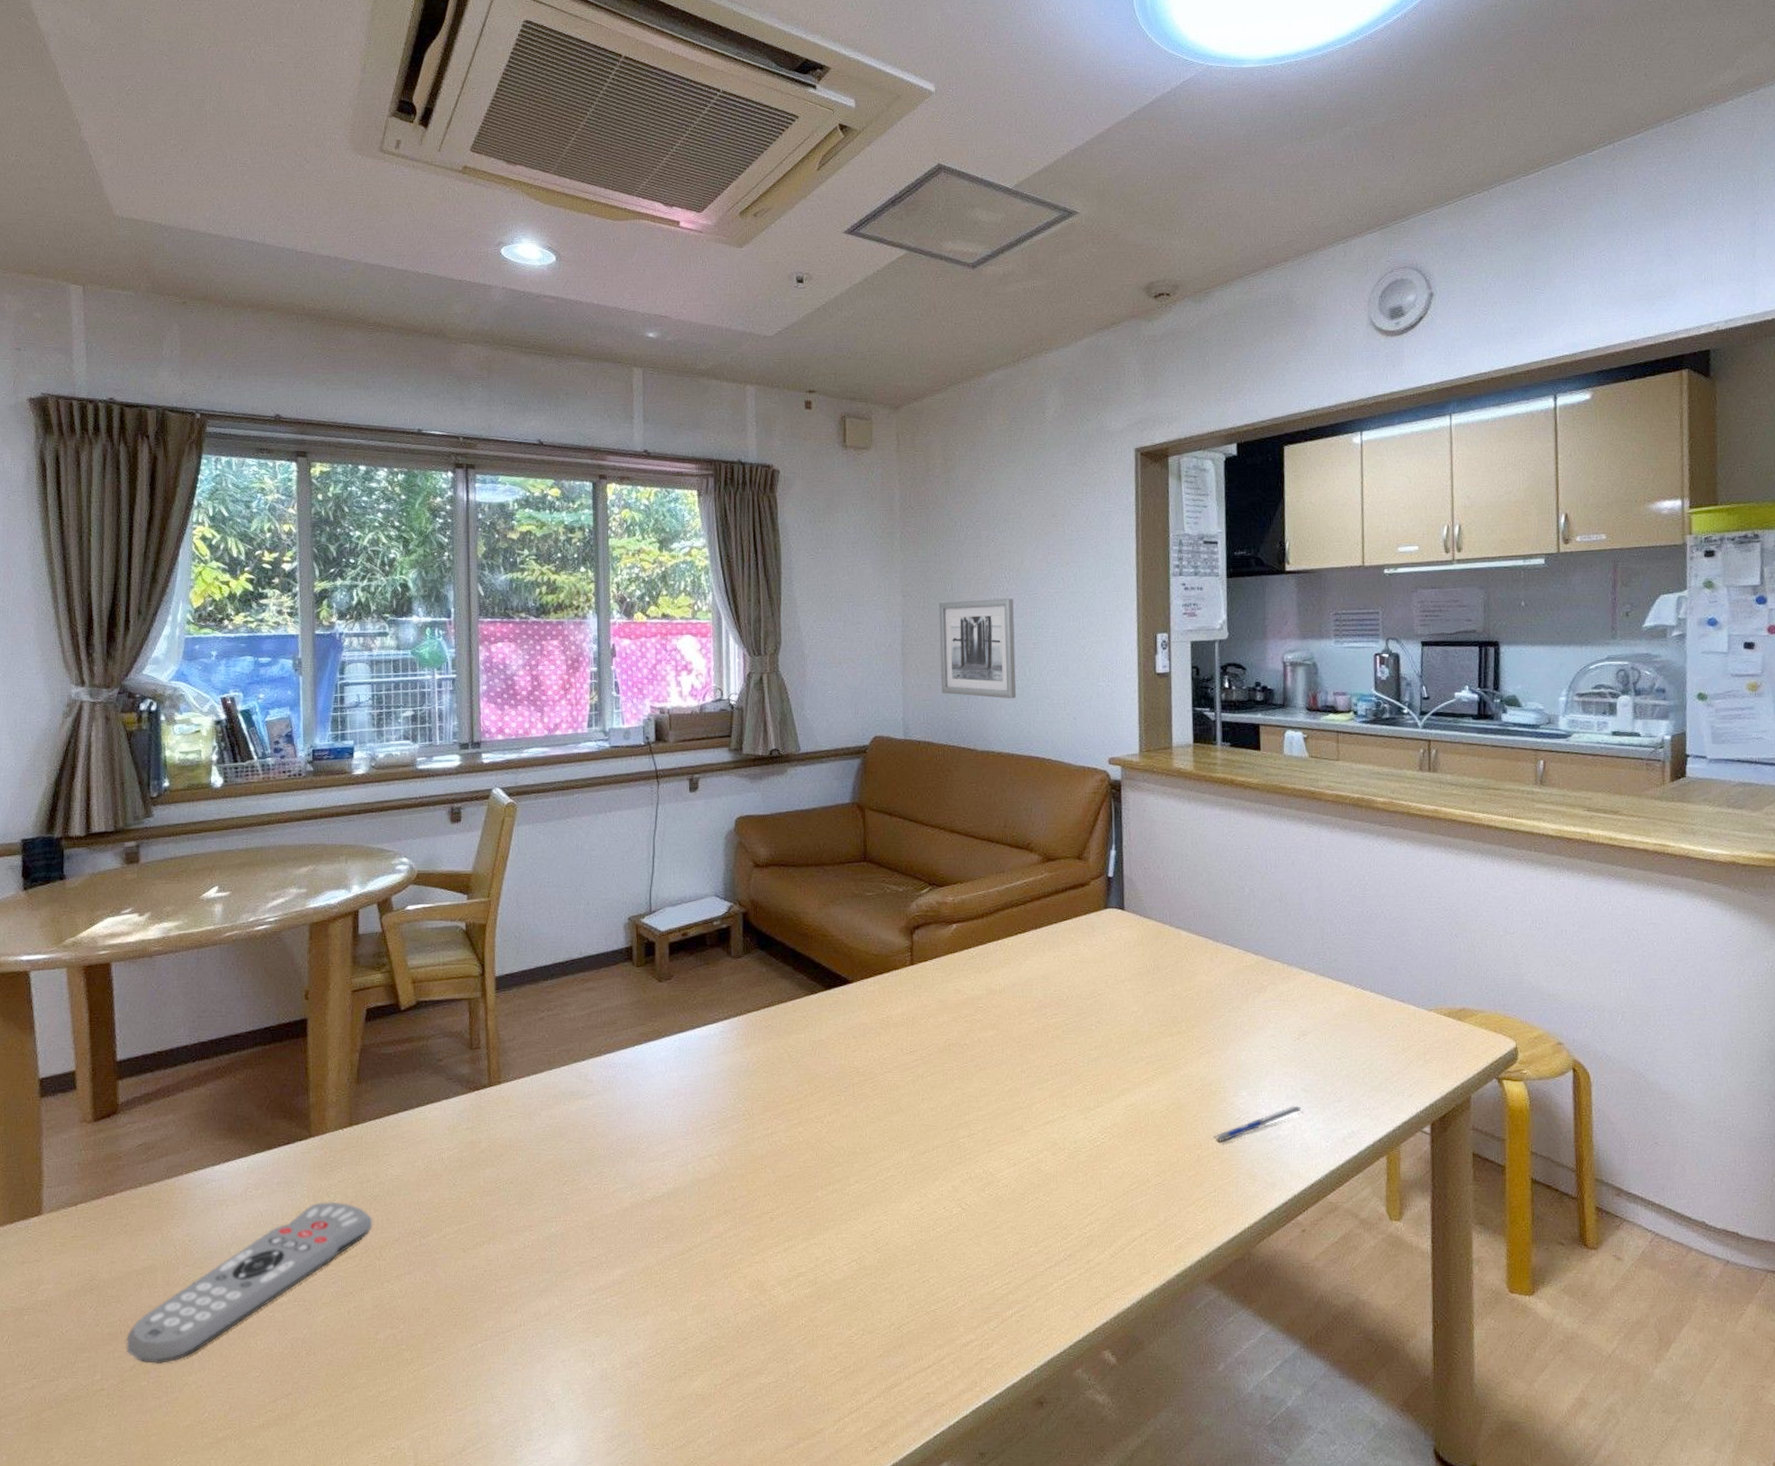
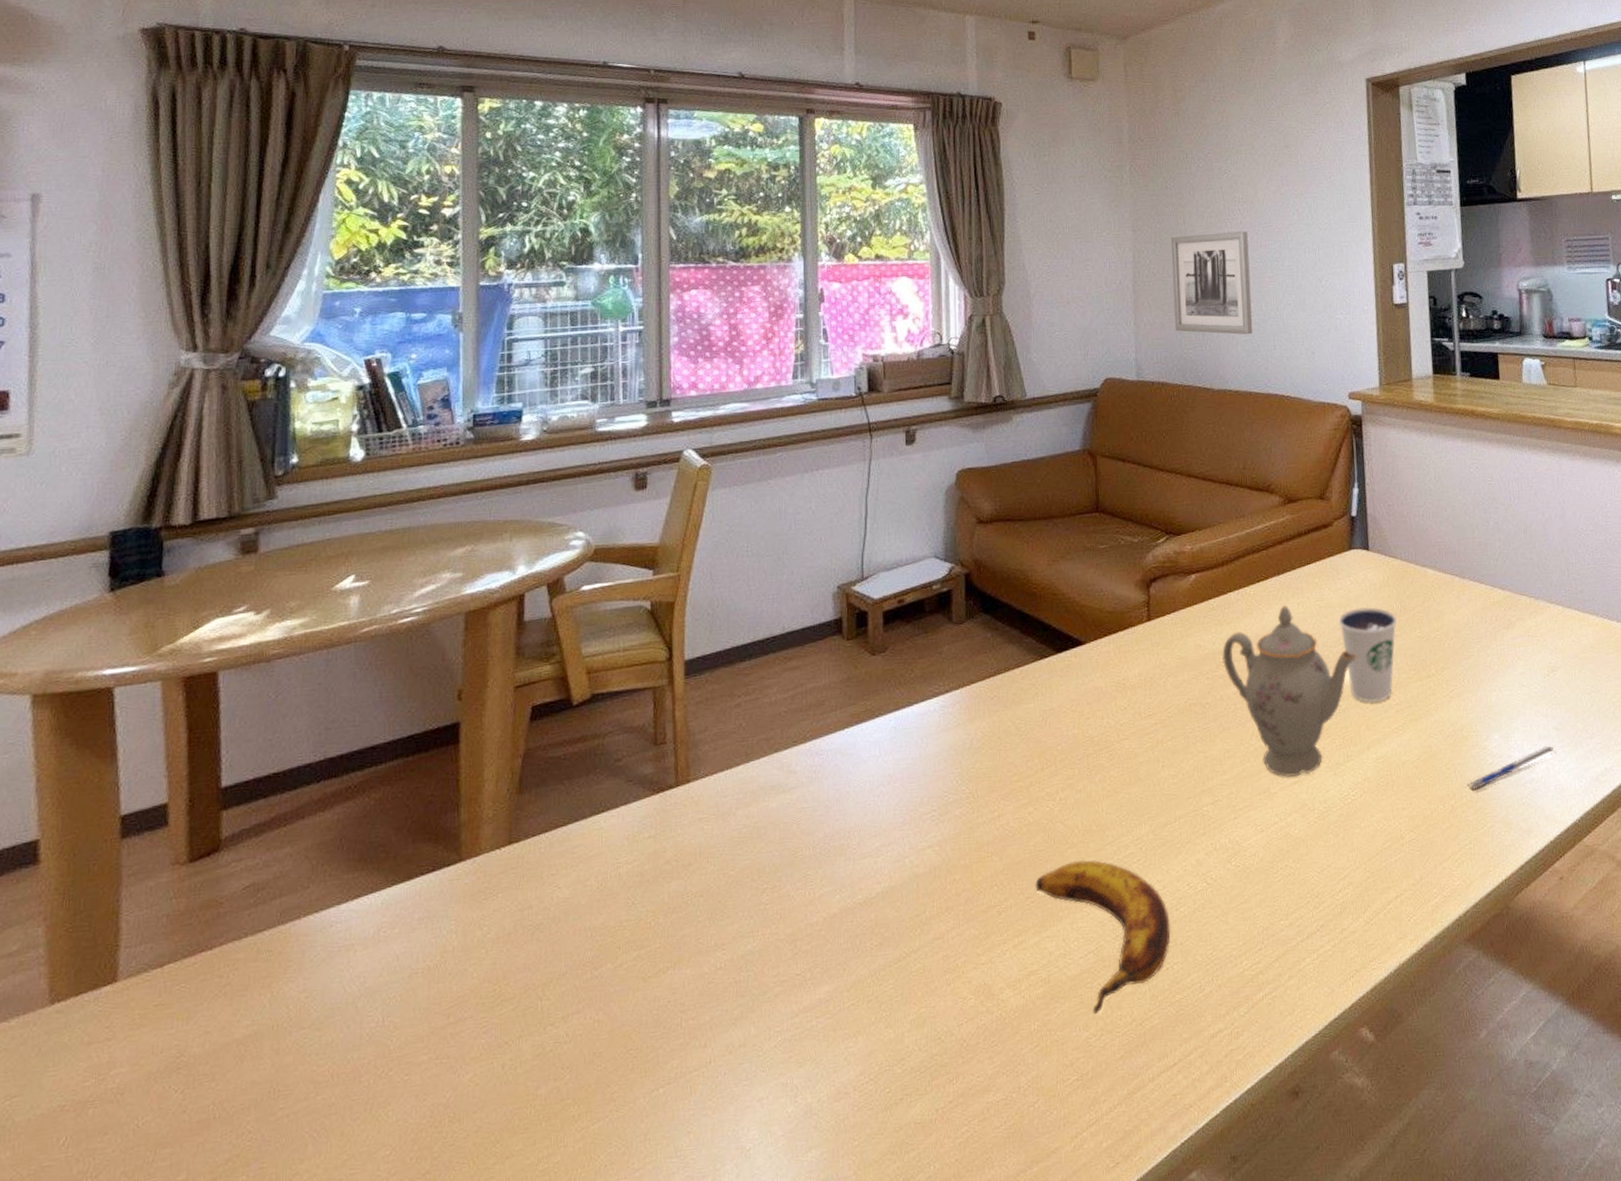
remote control: present [126,1201,373,1364] -> none [220,935,535,1154]
banana: none [804,1178,927,1316] -> present [1035,860,1171,1015]
teapot: none [979,958,1110,1118] -> present [1221,605,1358,778]
dixie cup: none [1092,964,1149,1054] -> present [1338,607,1397,703]

